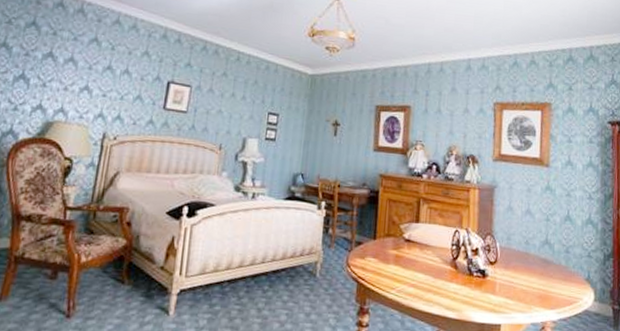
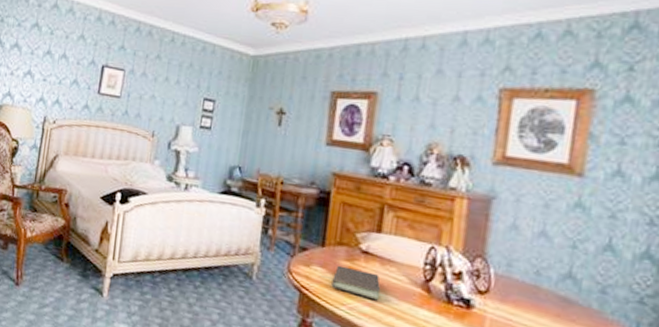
book: none [373,254,421,280] -> present [320,265,381,300]

